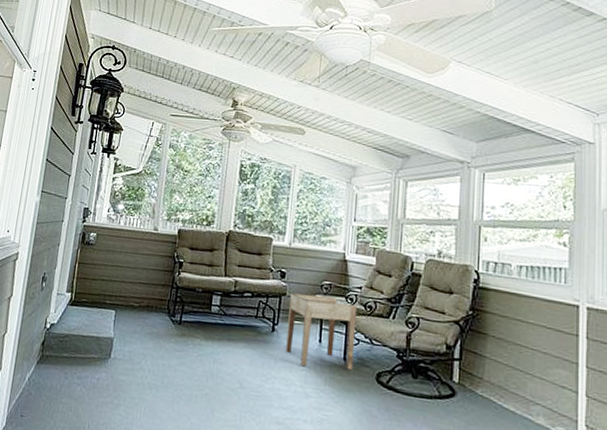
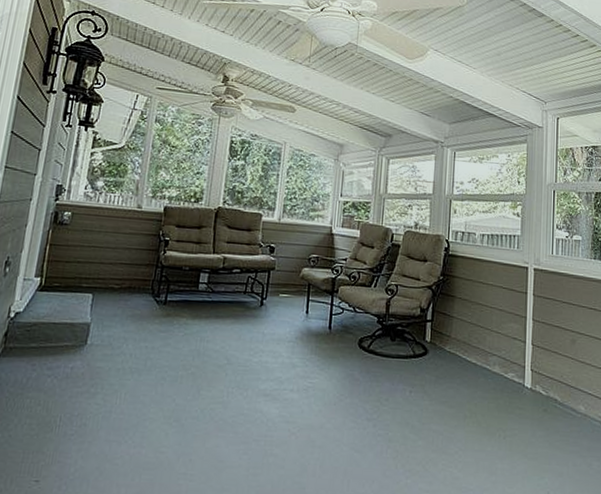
side table: present [285,293,358,371] -> none [273,267,343,338]

